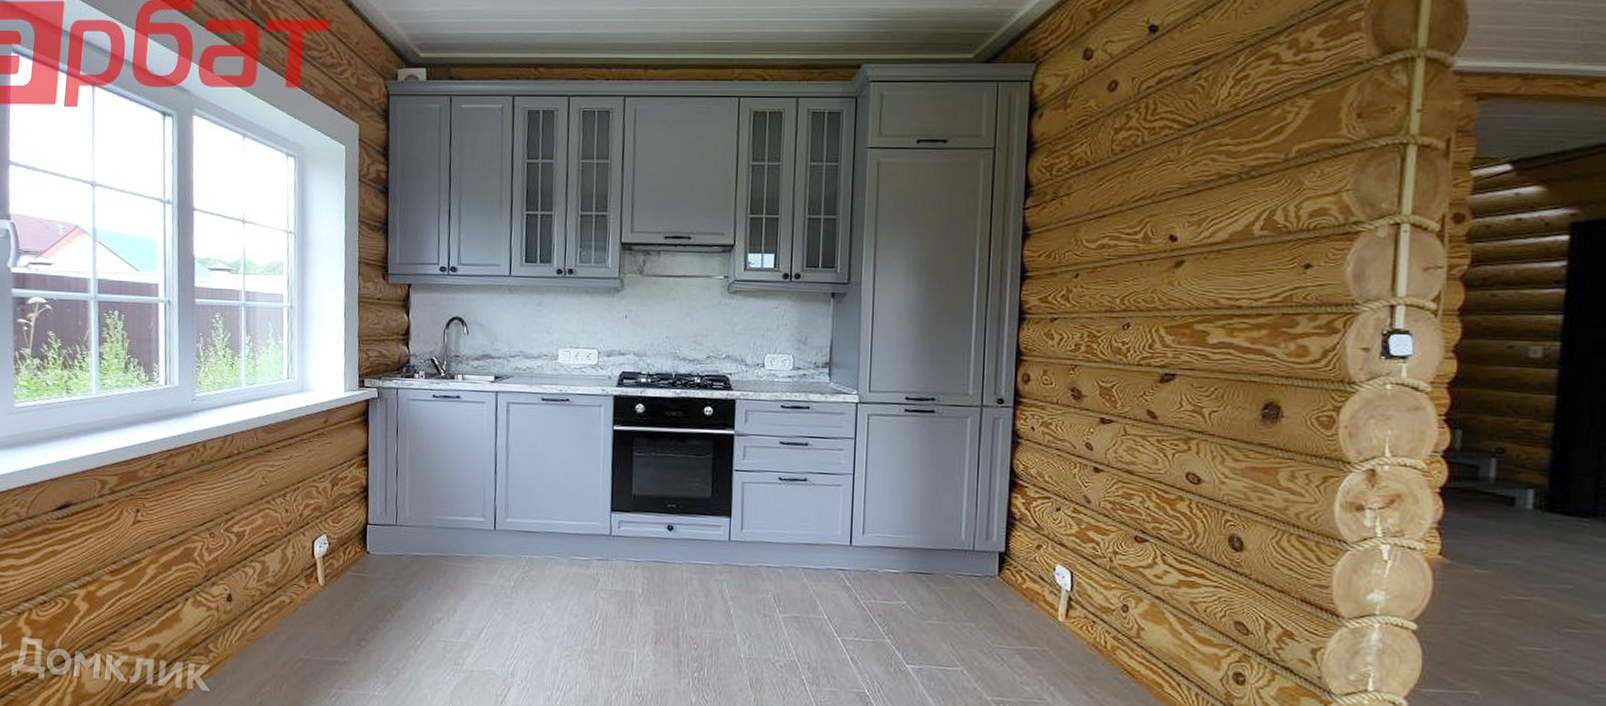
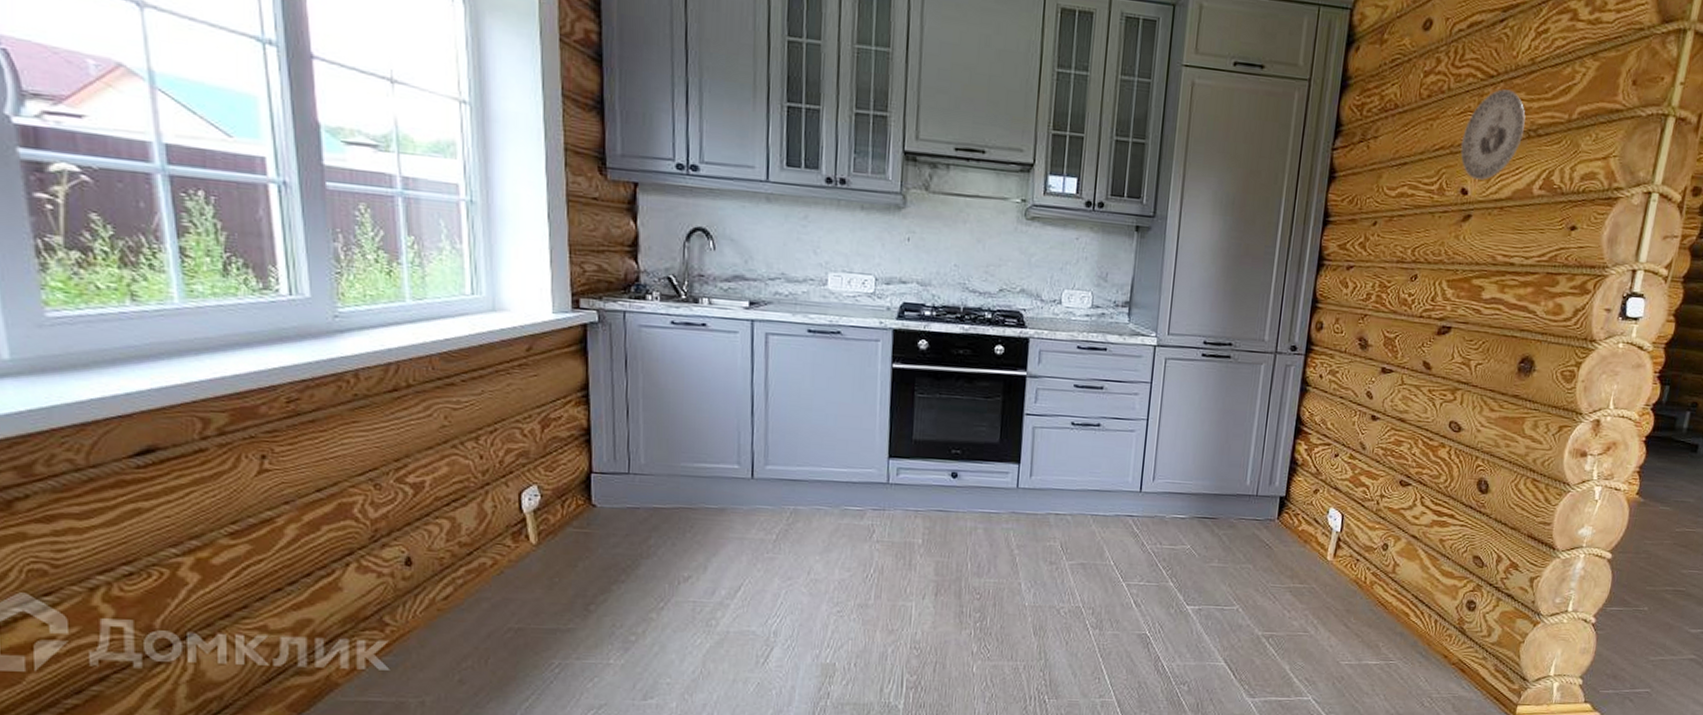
decorative plate: none [1164,137,1234,226] -> present [1460,89,1526,180]

